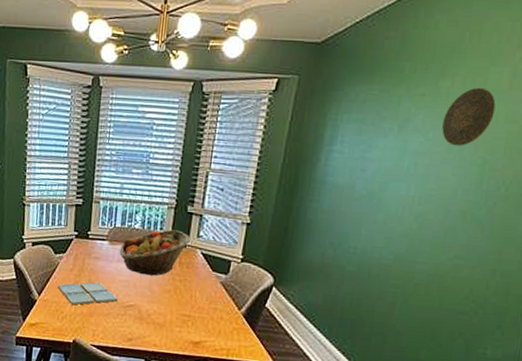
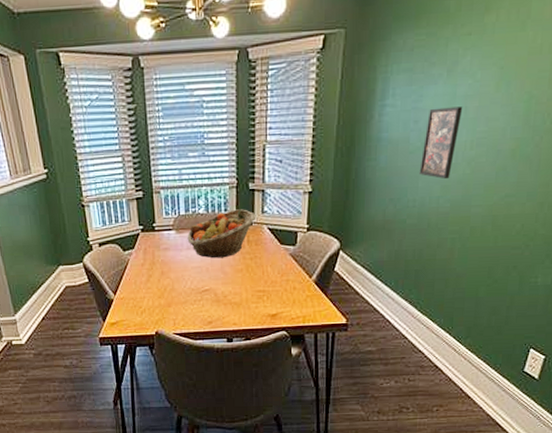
drink coaster: present [57,281,118,305] -> none [131,272,193,299]
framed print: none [363,160,413,231] -> present [419,106,463,180]
decorative plate: present [442,87,496,146] -> none [489,18,540,84]

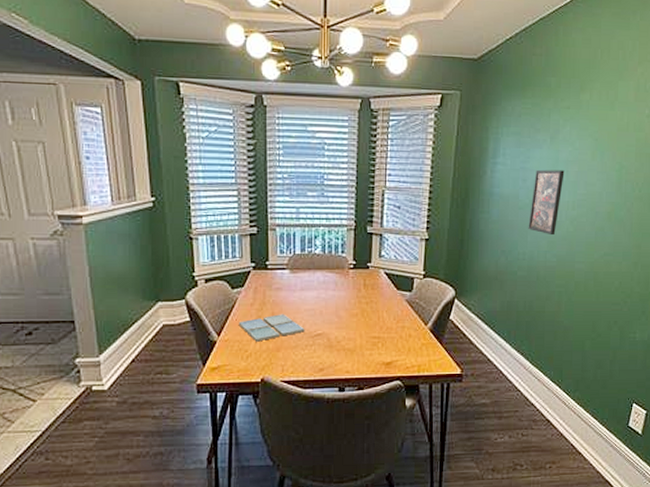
drink coaster: none [131,272,193,299] -> present [238,314,305,342]
fruit basket: present [187,209,256,259] -> none [301,252,374,301]

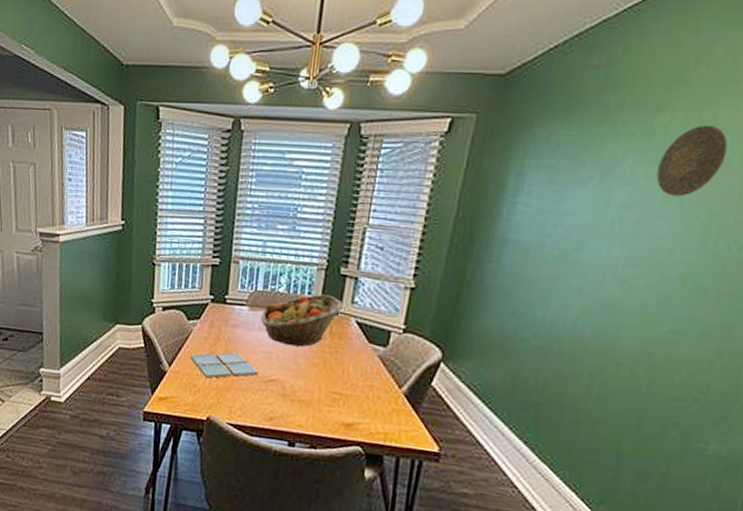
fruit basket: none [301,252,374,301] -> present [260,294,345,347]
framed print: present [528,169,565,236] -> none [553,214,618,299]
decorative plate: none [586,100,626,154] -> present [656,124,728,197]

